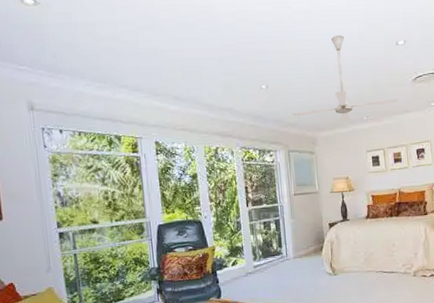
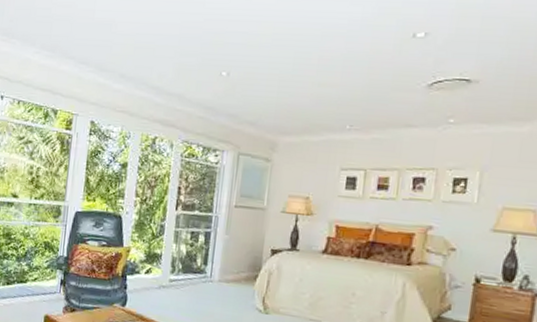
ceiling fan: present [292,35,398,121] -> none [252,19,400,128]

